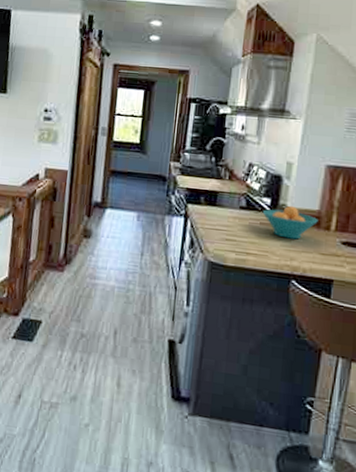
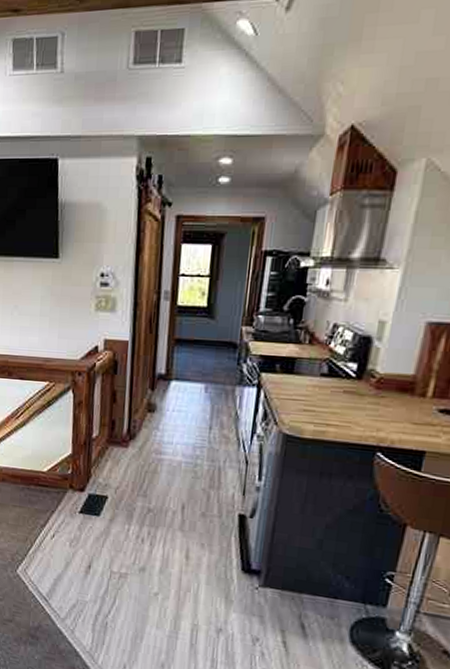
fruit bowl: present [262,205,318,240] -> none [346,370,413,408]

